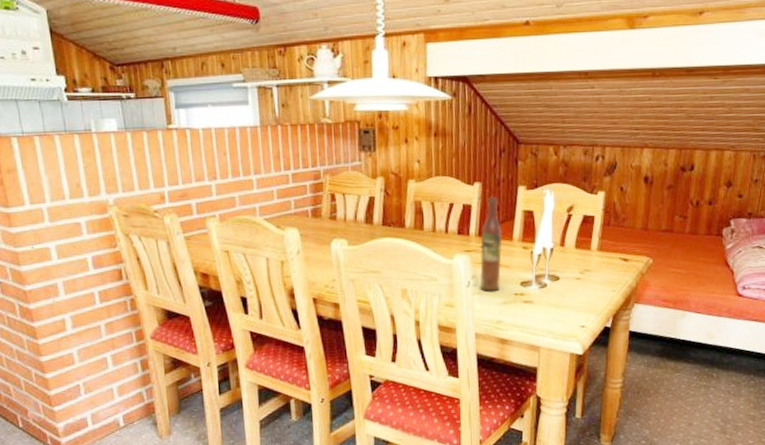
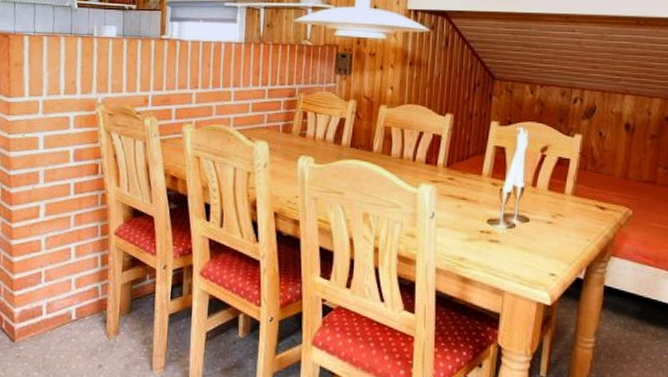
wine bottle: present [479,196,502,292] -> none [444,128,471,227]

